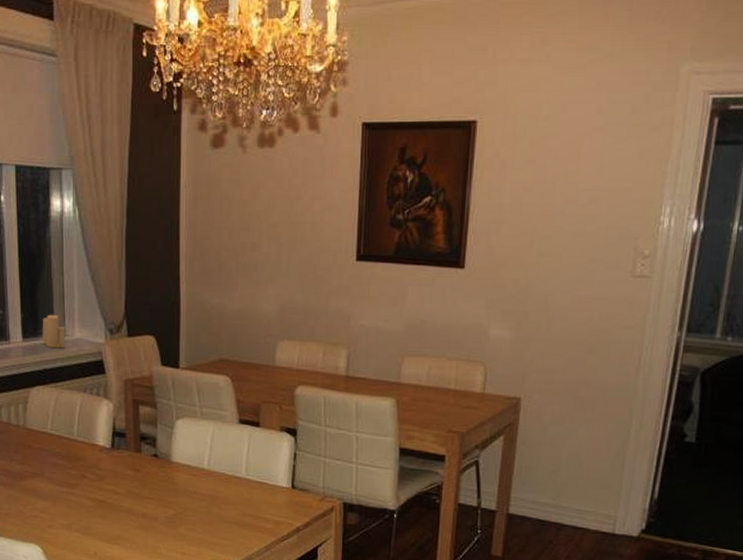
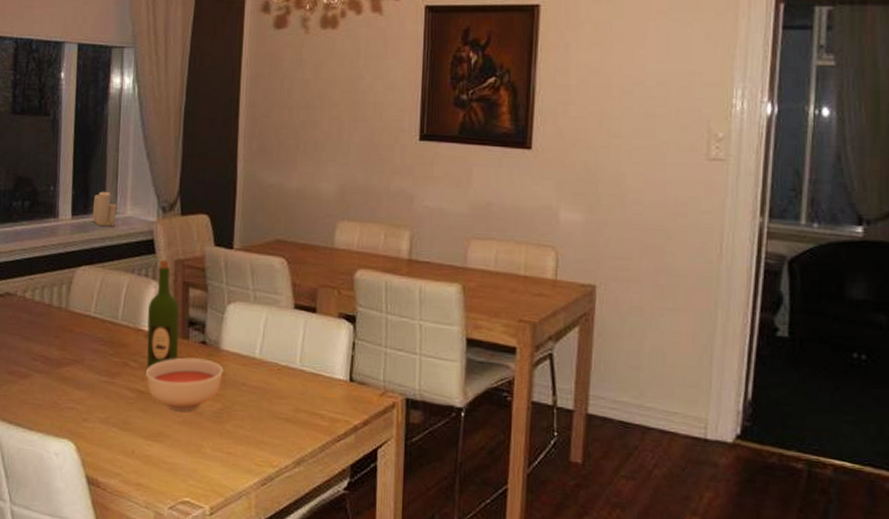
wine bottle: none [101,379,132,480] -> present [147,259,179,368]
bowl: none [103,468,175,518] -> present [146,357,223,412]

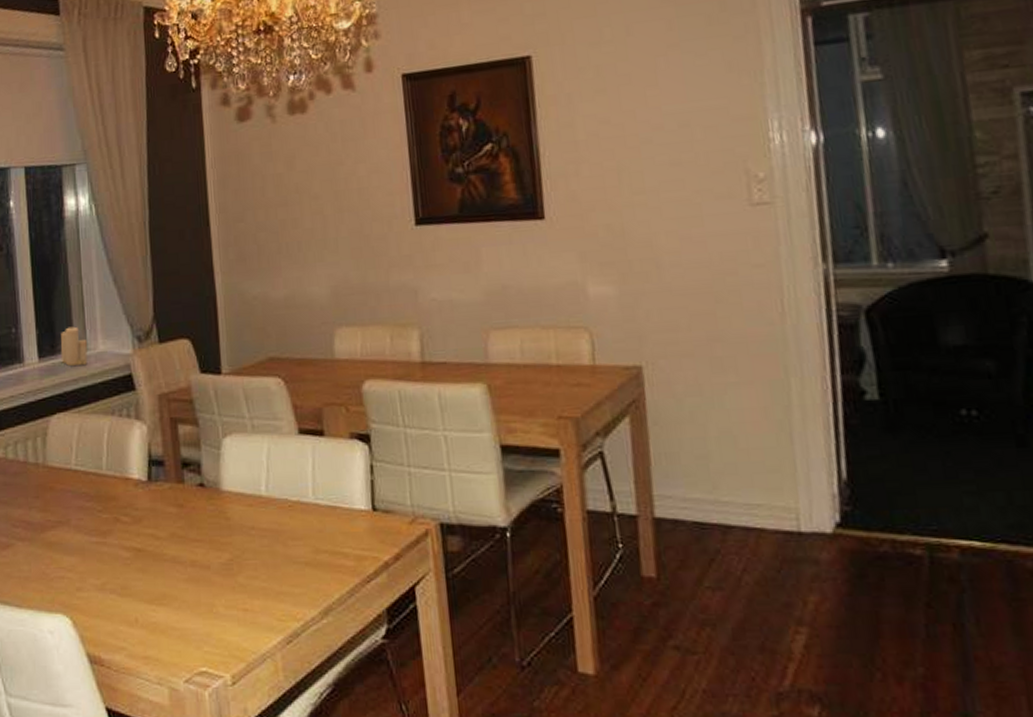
bowl: present [146,357,223,412] -> none [140,502,228,568]
wine bottle: present [147,259,179,368] -> none [135,395,175,522]

